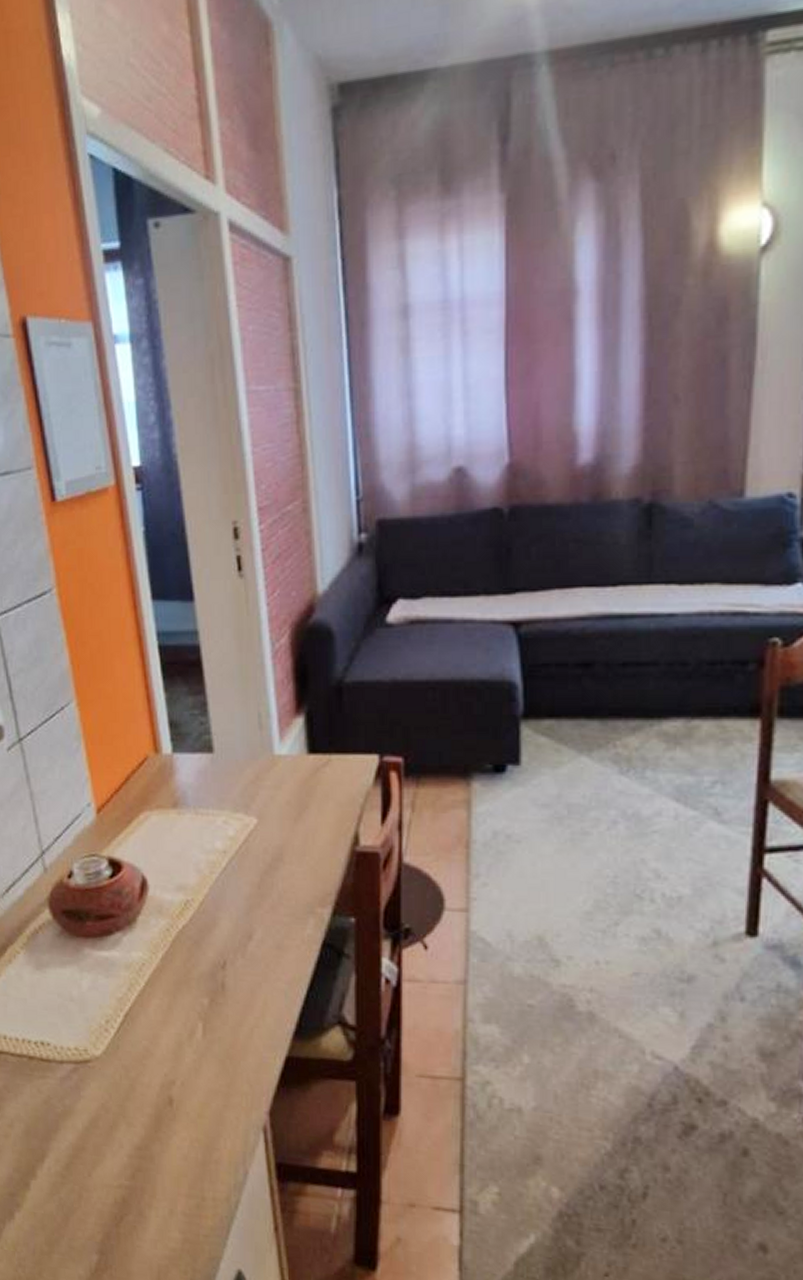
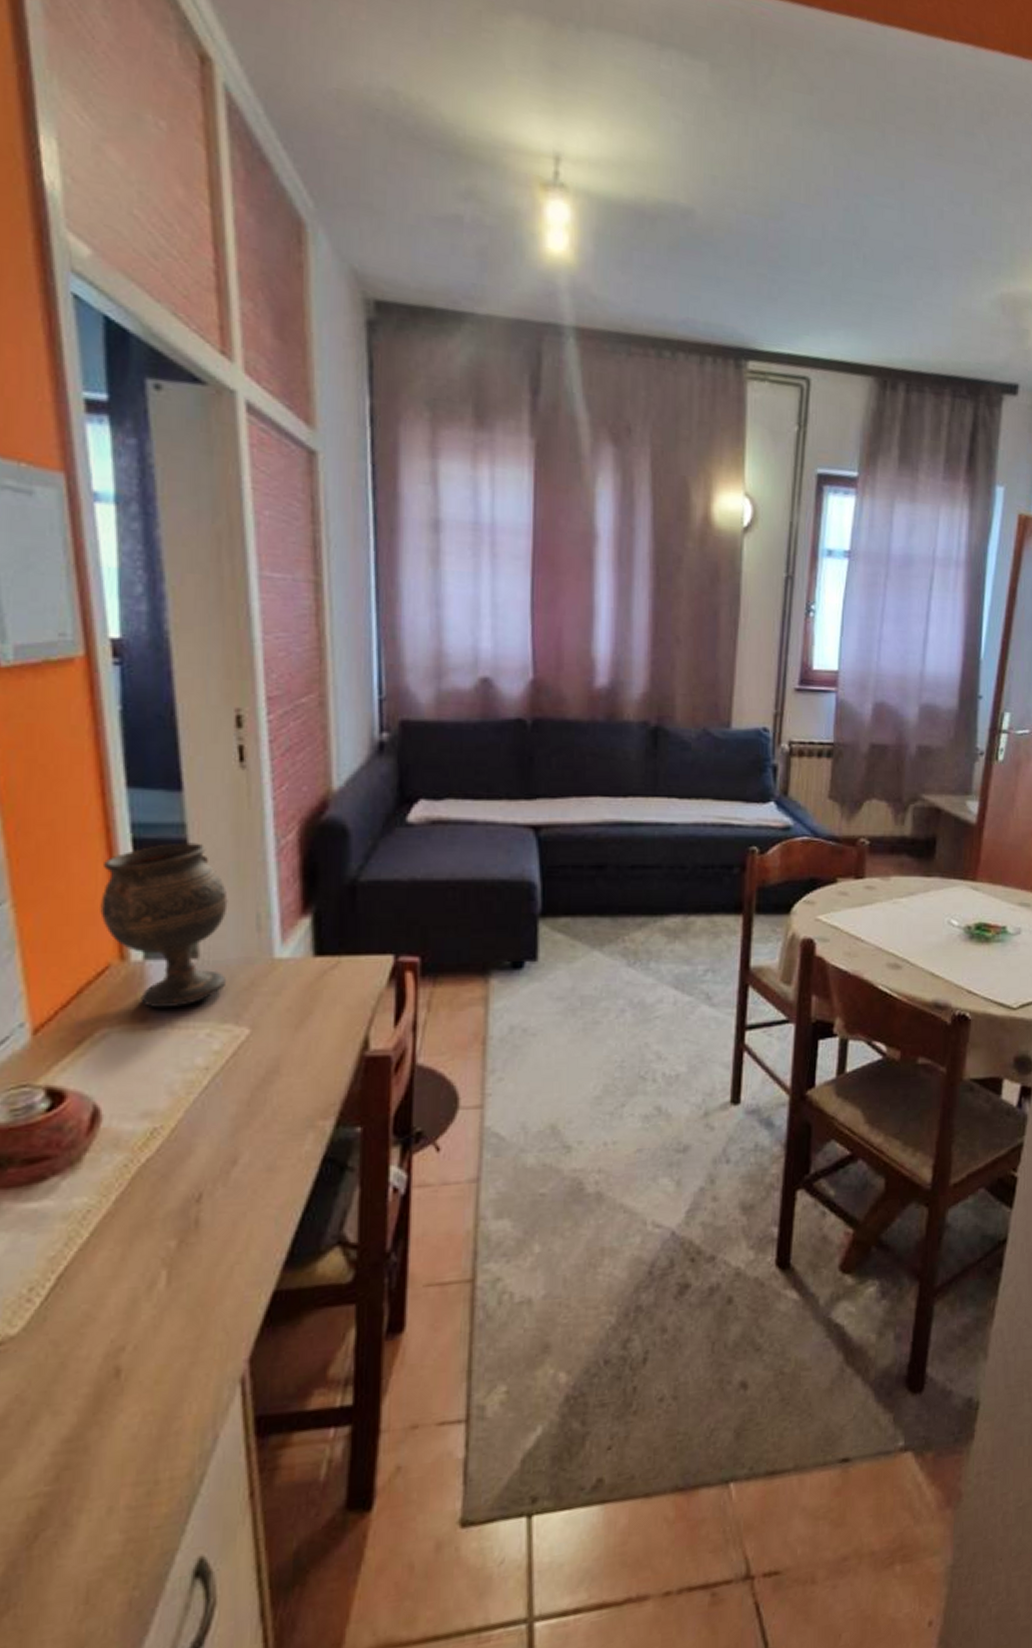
goblet: none [138,648,236,797] -> present [100,842,228,1009]

